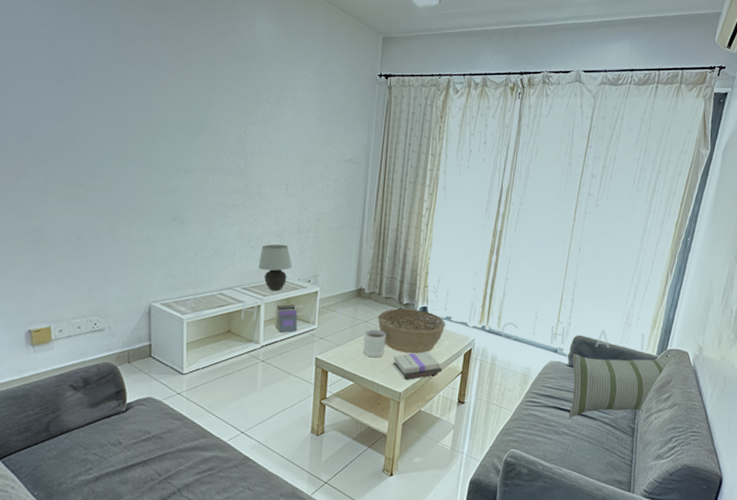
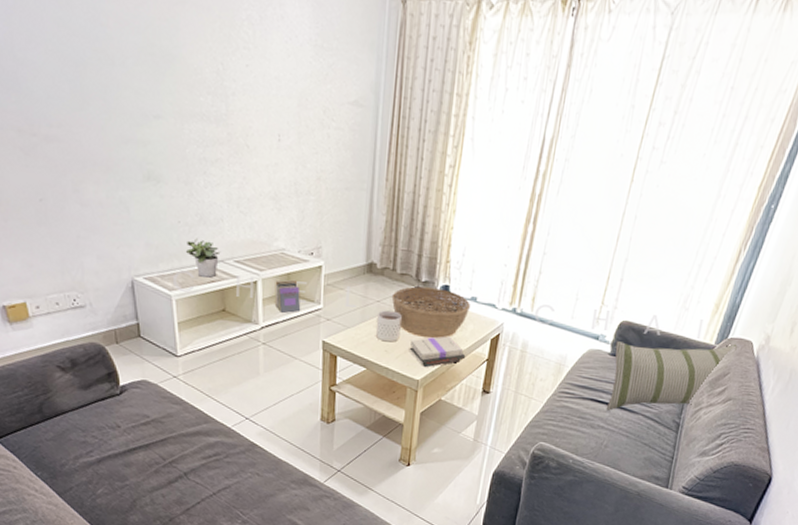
potted plant: none [200,269,231,303] -> present [186,238,221,278]
table lamp: present [258,244,293,292] -> none [251,208,291,266]

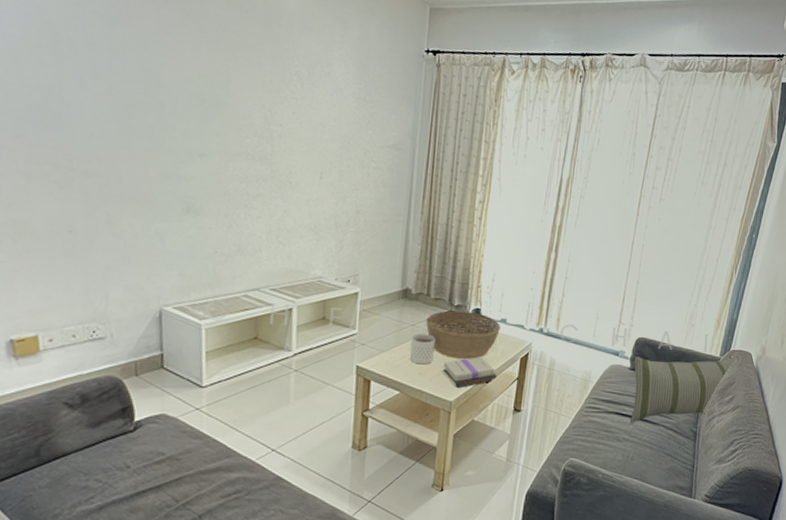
potted plant: present [186,238,221,278] -> none [221,268,257,306]
books: present [274,279,301,314] -> none [309,306,336,340]

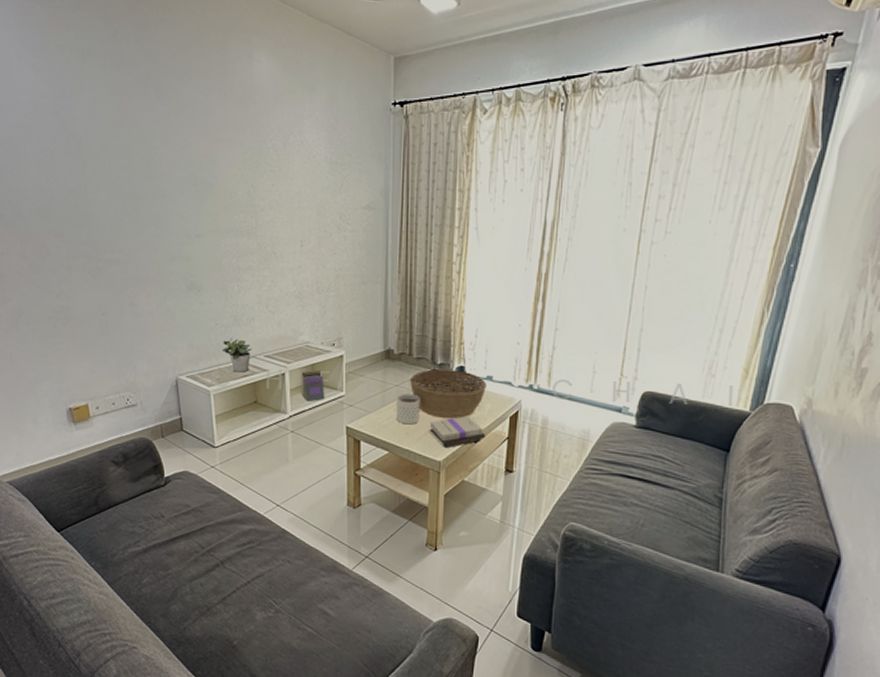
potted plant: none [221,268,257,306] -> present [223,338,253,372]
books: none [309,306,336,340] -> present [301,369,325,403]
pillow: present [630,356,739,423] -> none [639,410,775,486]

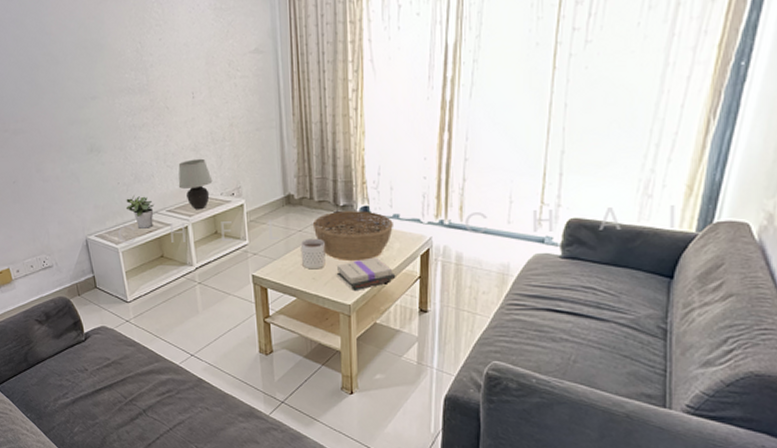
table lamp: none [279,306,314,358] -> present [178,158,213,210]
books: present [301,369,325,403] -> none [203,220,229,254]

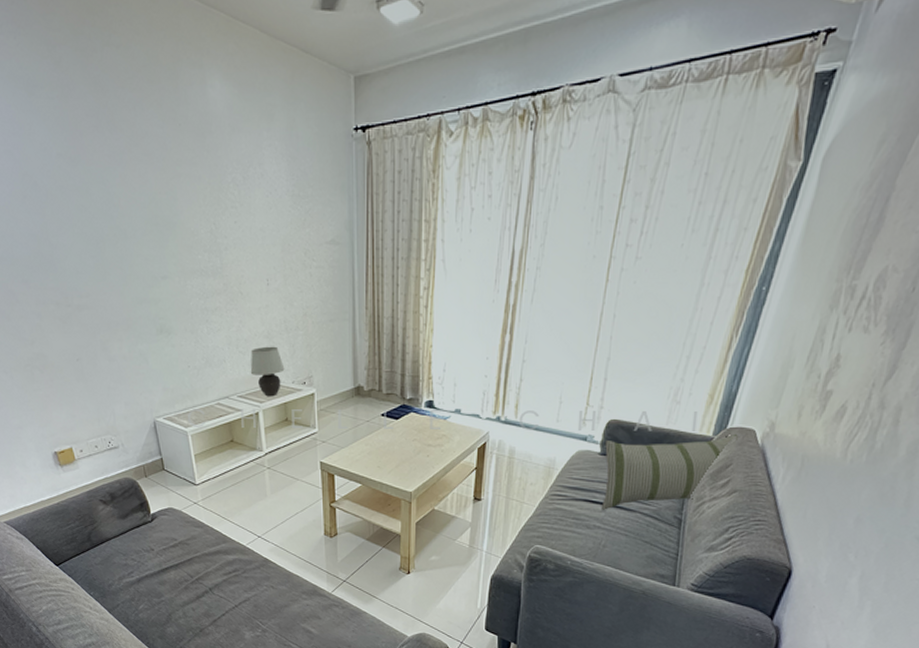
potted plant: present [126,195,155,229] -> none [196,379,226,413]
mug: present [300,238,326,270] -> none [367,429,391,458]
basket: present [312,210,393,262] -> none [380,403,455,452]
books: present [336,257,396,292] -> none [400,448,455,480]
pillow: none [567,230,728,320] -> present [602,435,738,510]

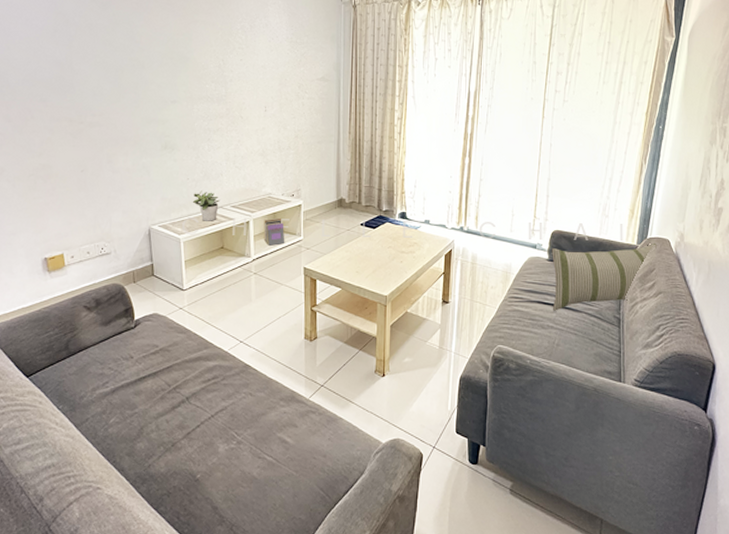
potted plant: none [196,379,226,413] -> present [193,191,220,221]
table lamp: present [250,346,285,397] -> none [244,162,276,207]
books: none [274,408,299,440] -> present [263,217,285,247]

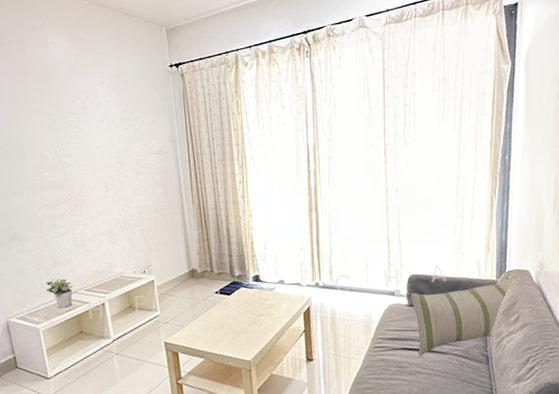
books: present [263,217,285,247] -> none [119,295,143,326]

